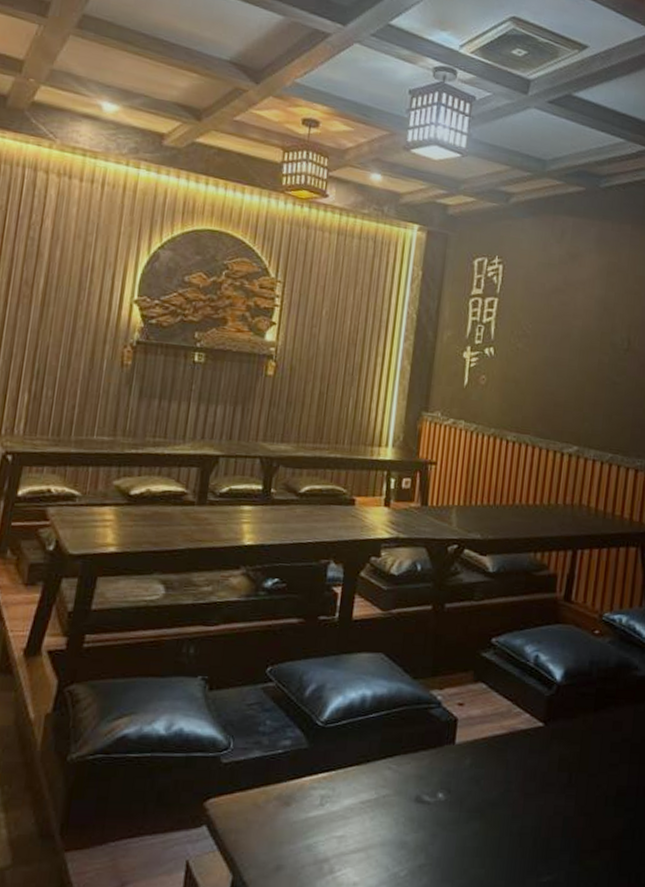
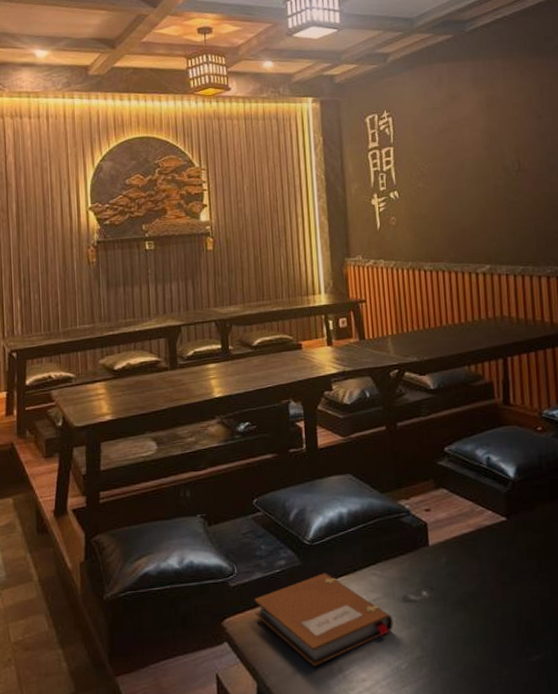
notebook: none [244,760,401,864] -> present [254,573,393,667]

